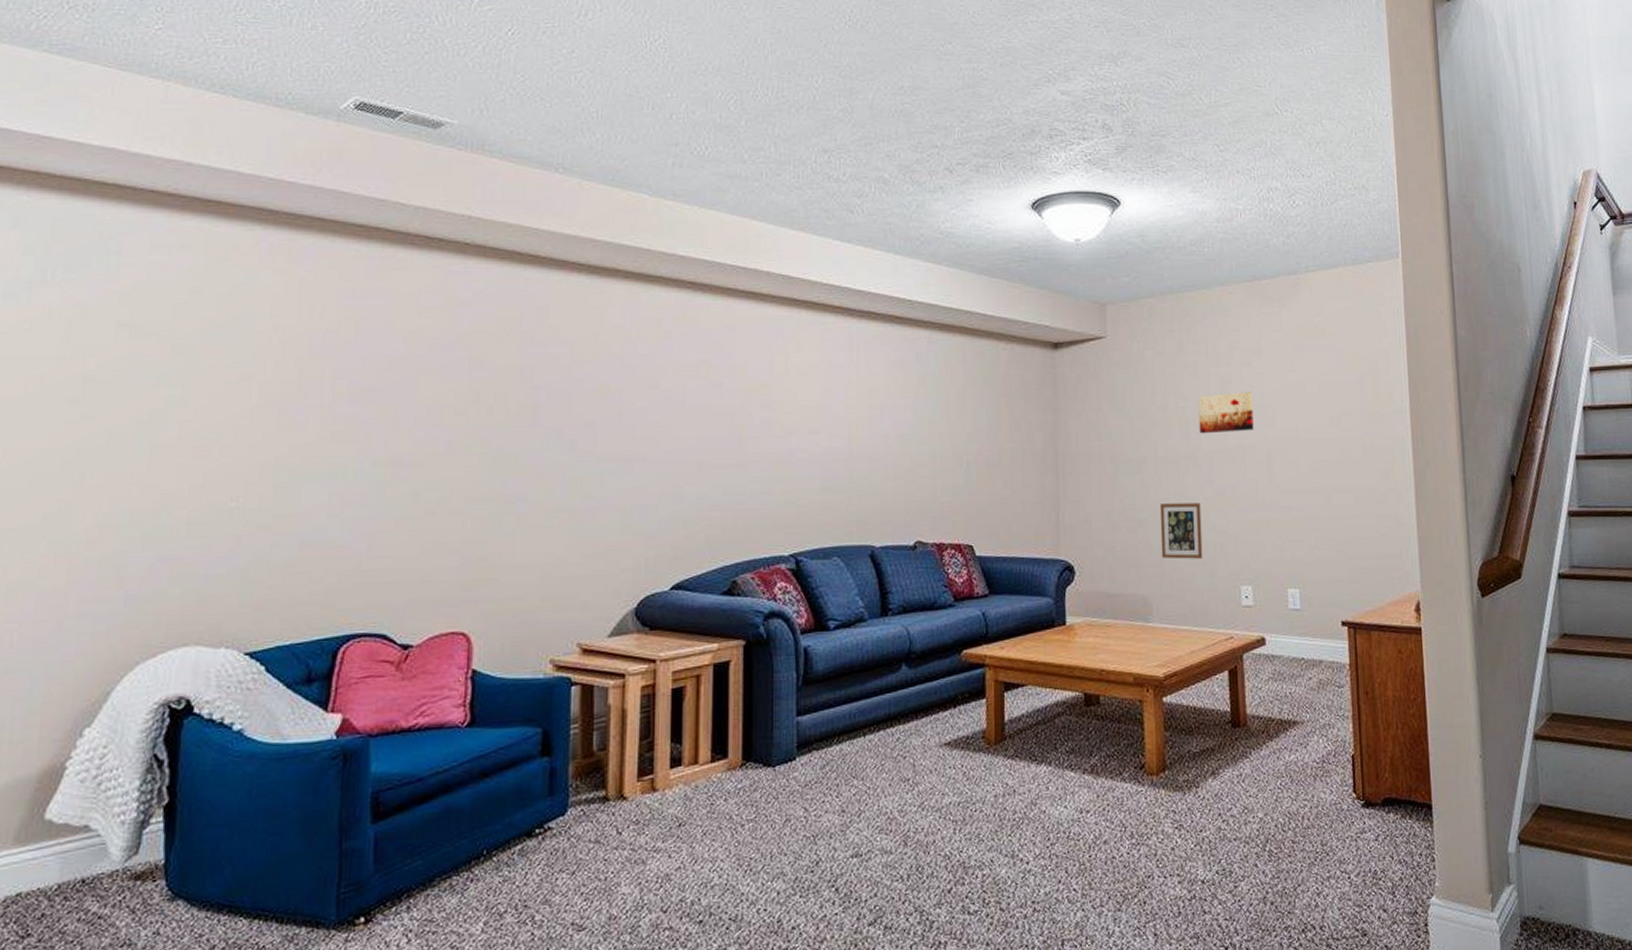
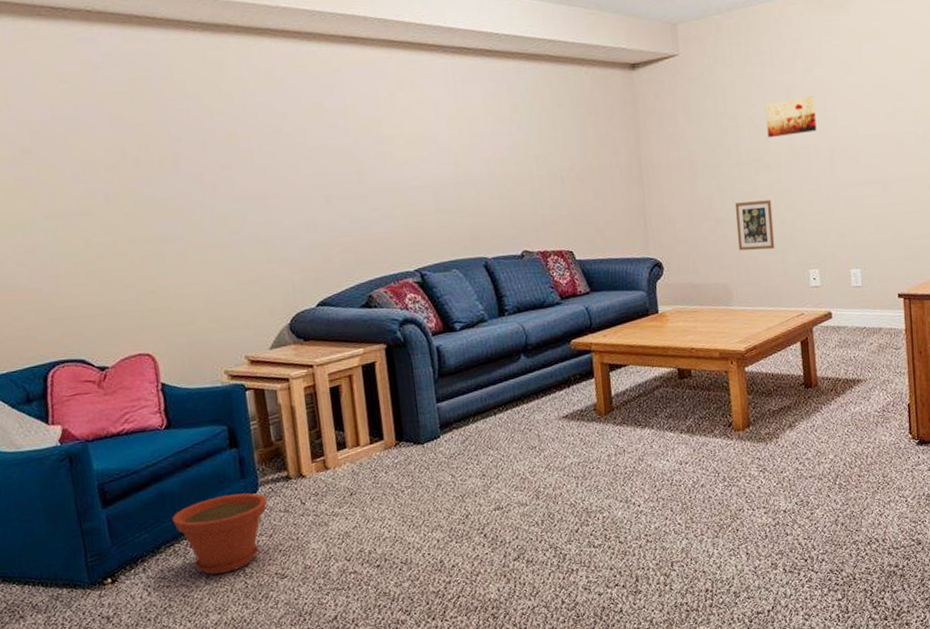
plant pot: none [455,815,576,920] -> present [172,492,268,575]

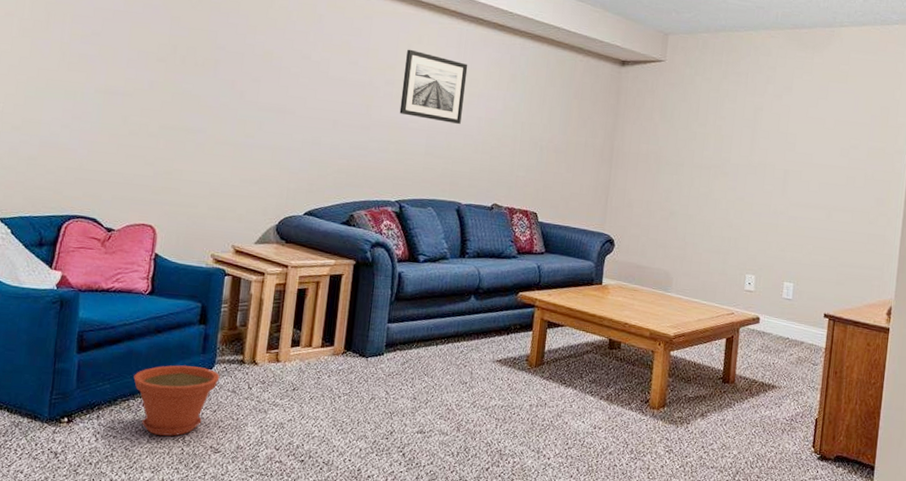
wall art: none [390,98,468,174] -> present [399,49,468,124]
picture frame: present [734,199,775,251] -> none [685,200,723,249]
wall art: present [765,96,817,138] -> none [731,118,779,152]

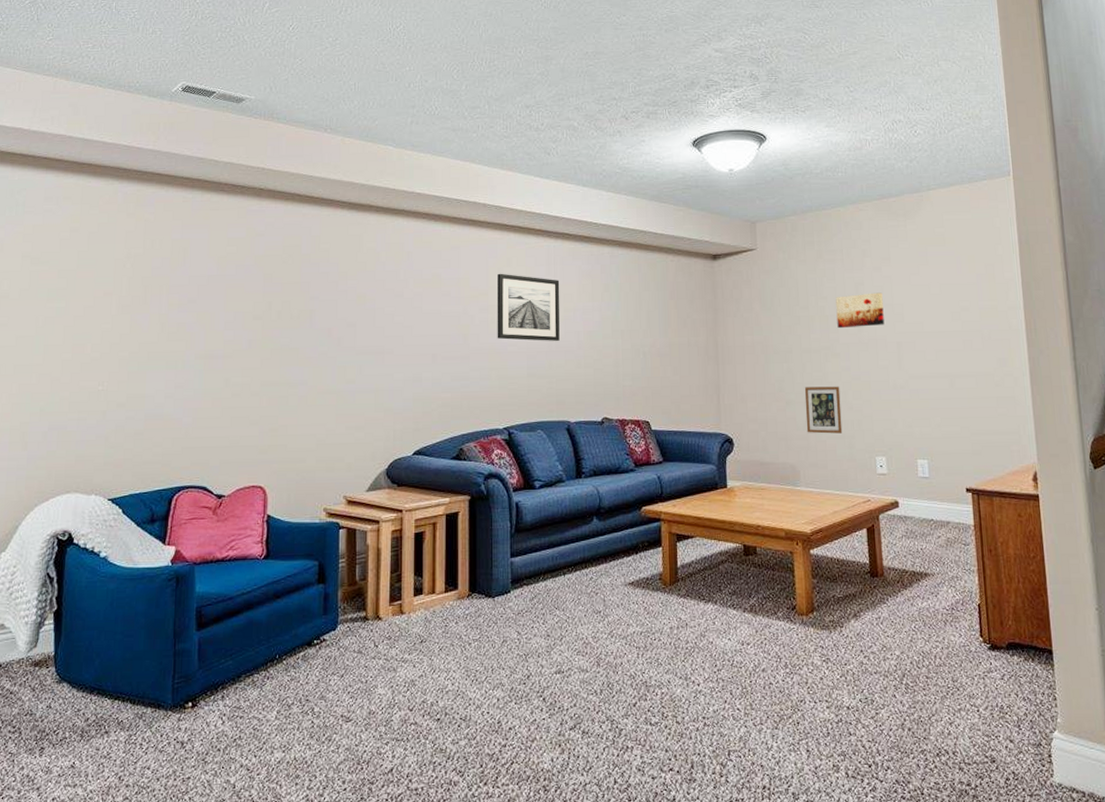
plant pot: present [133,365,220,436] -> none [256,630,344,710]
picture frame: none [685,200,723,249] -> present [804,386,843,434]
wall art: none [731,118,779,152] -> present [835,292,885,329]

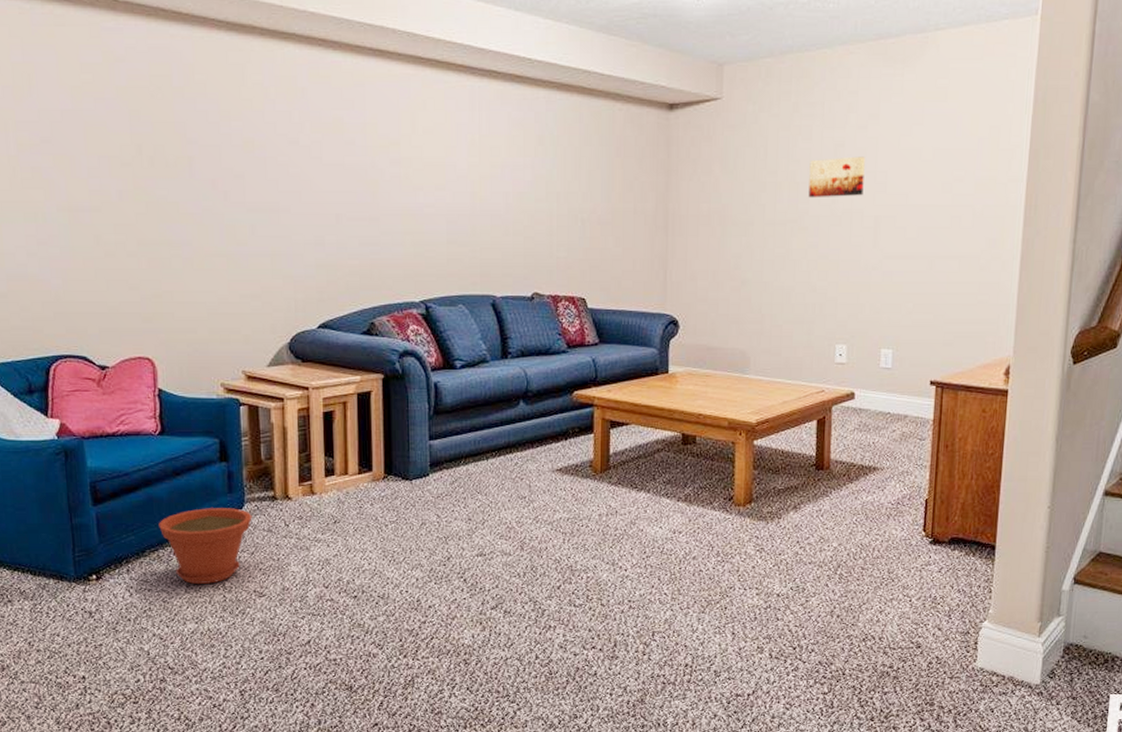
plant pot: none [256,630,344,710] -> present [159,508,252,584]
wall art: present [497,273,560,341] -> none [410,118,486,203]
picture frame: present [804,386,843,434] -> none [762,265,804,318]

